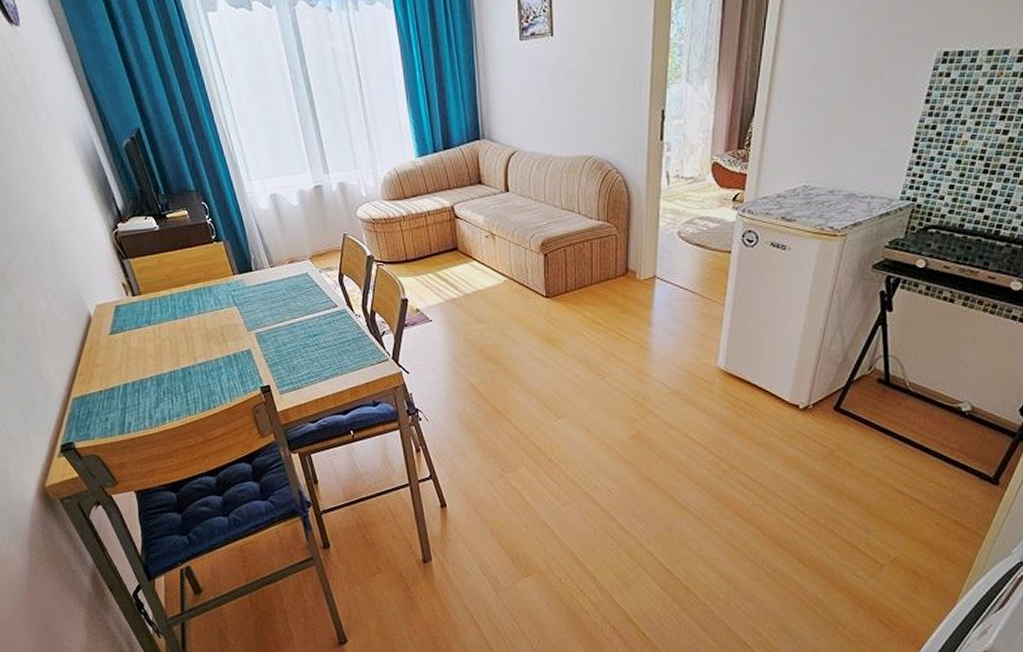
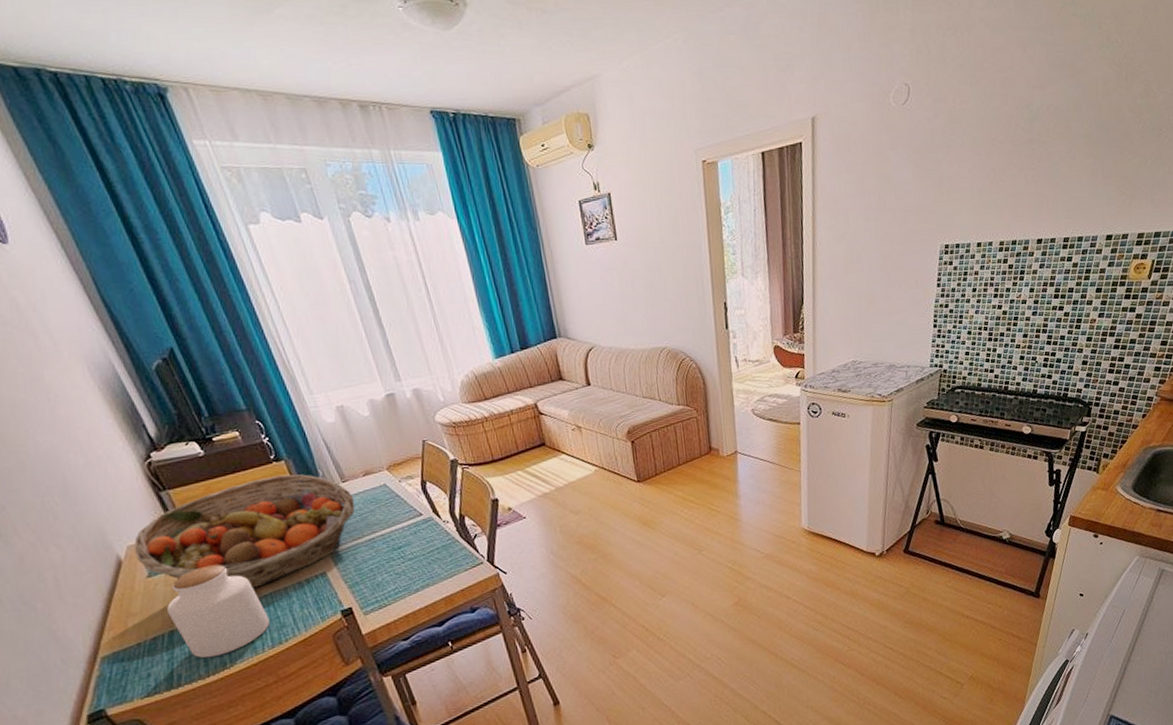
fruit basket: none [101,255,280,356] -> present [134,474,356,589]
jar: none [123,331,203,412] -> present [167,565,271,658]

